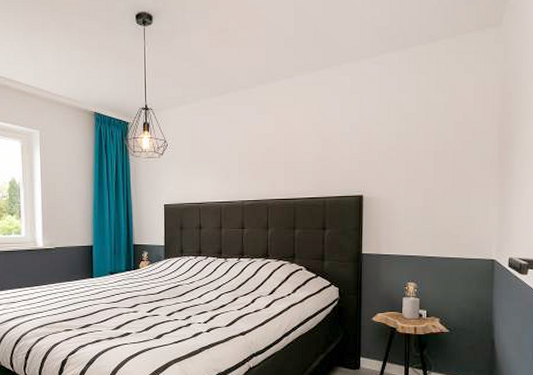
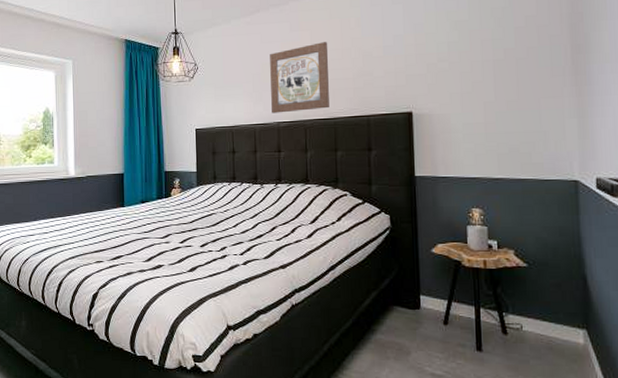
wall art: none [237,126,292,192] -> present [270,42,329,113]

